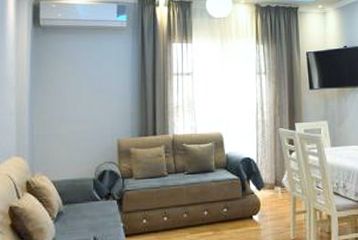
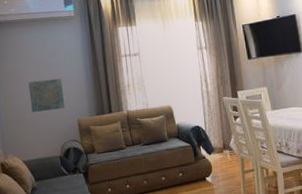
wall art: none [67,92,106,129] -> present [28,78,66,113]

